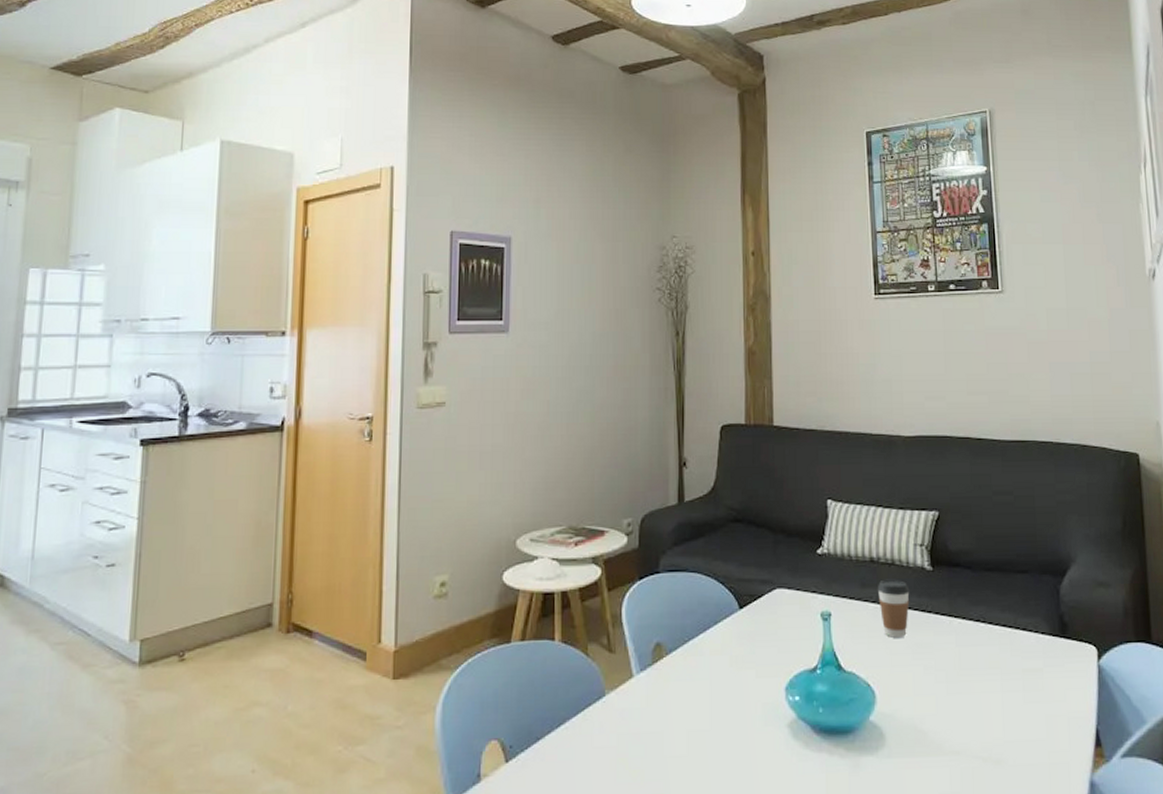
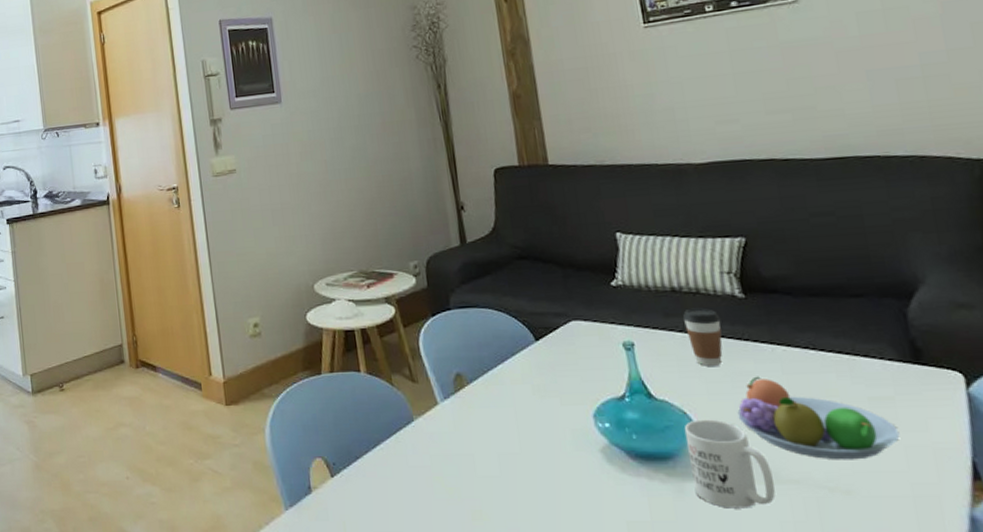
mug: none [866,691,938,782] -> present [683,419,775,509]
fruit bowl: none [914,648,1044,731] -> present [737,376,900,460]

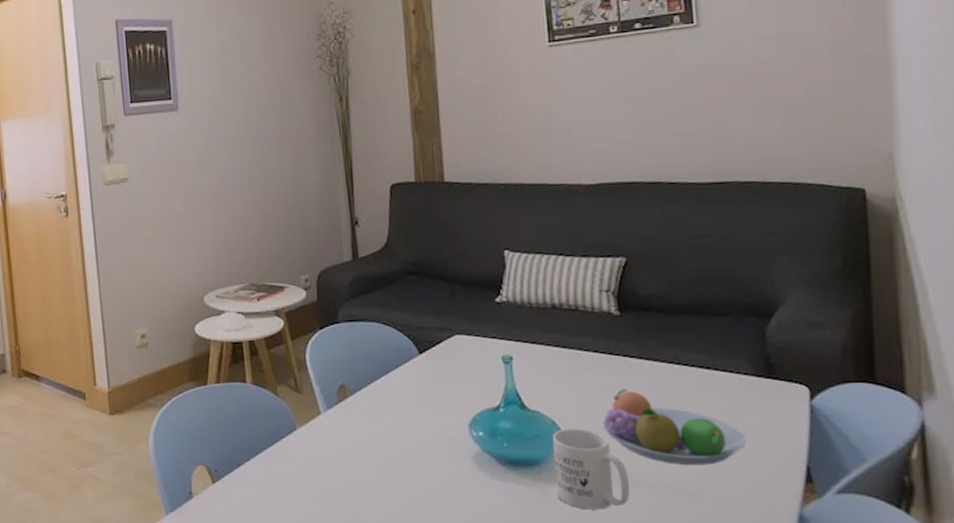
coffee cup: present [682,308,723,366] -> none [560,324,596,379]

